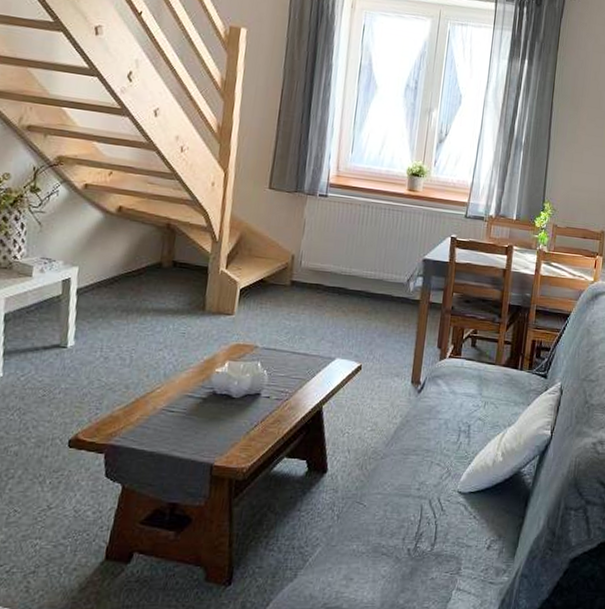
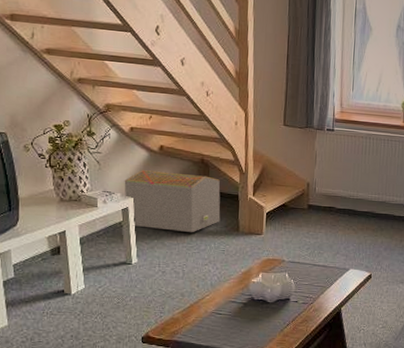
architectural model: none [67,234,187,310] -> present [124,170,221,232]

